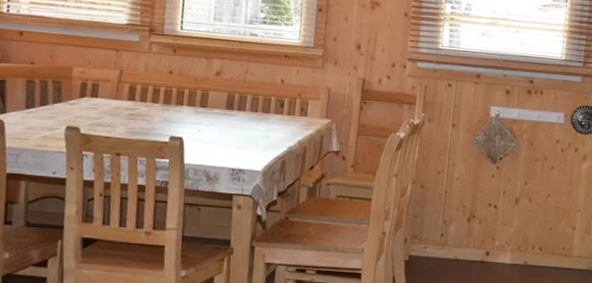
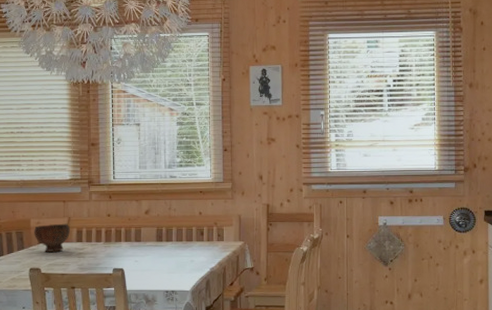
bowl: none [75,76,121,110] -> present [34,223,70,252]

